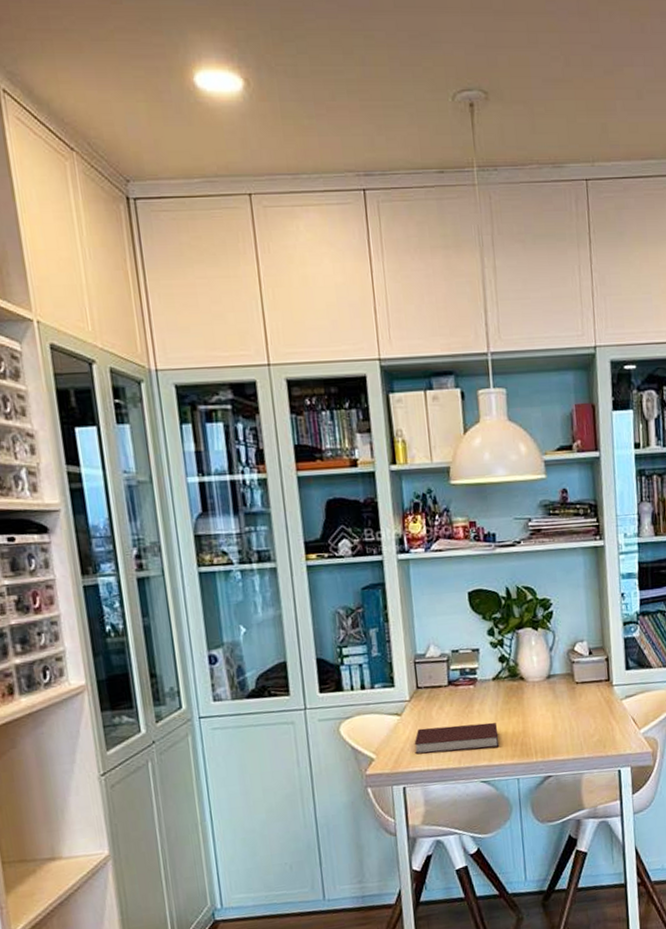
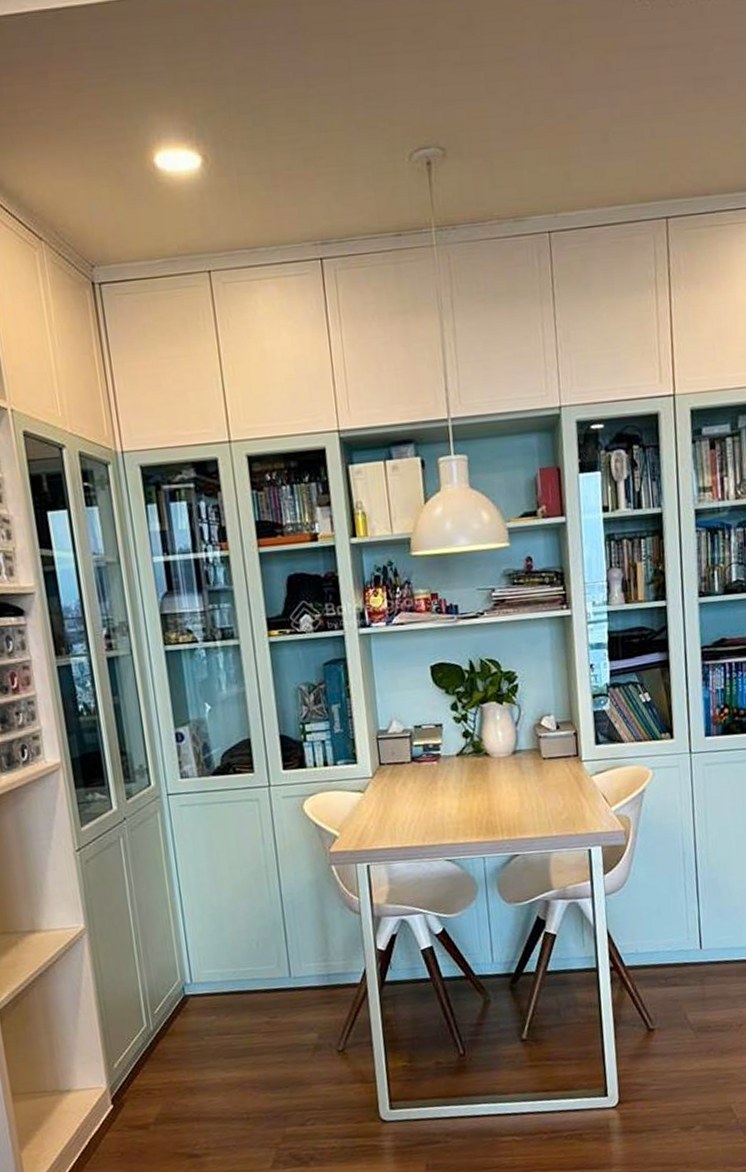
notebook: present [414,722,500,755] -> none [377,799,464,832]

